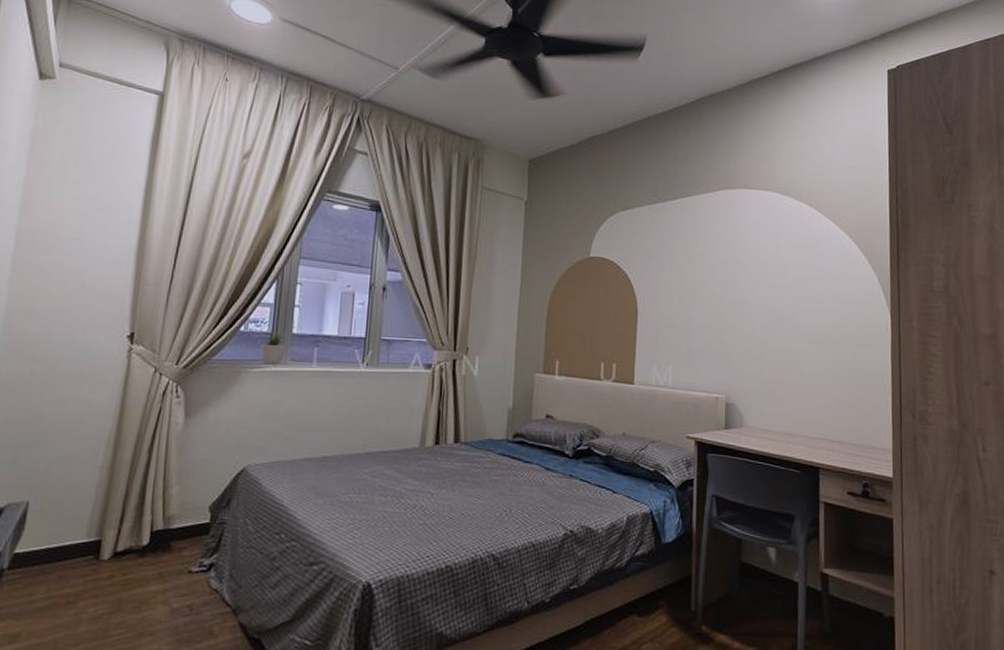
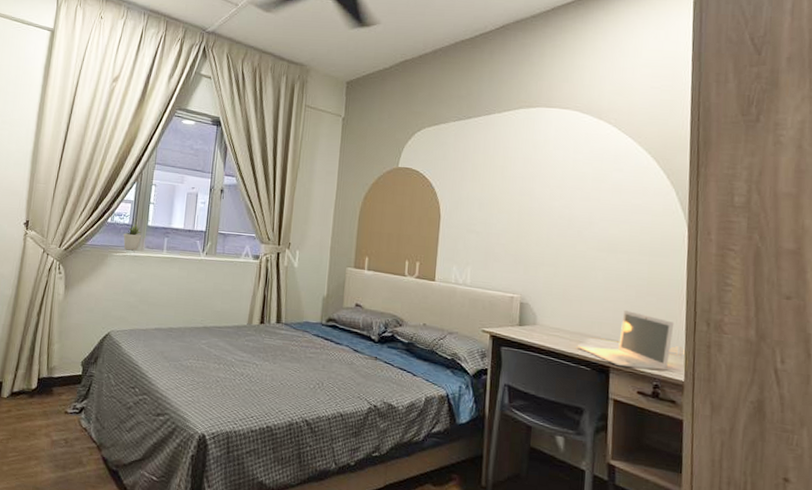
laptop: none [786,406,881,468] -> present [578,310,674,371]

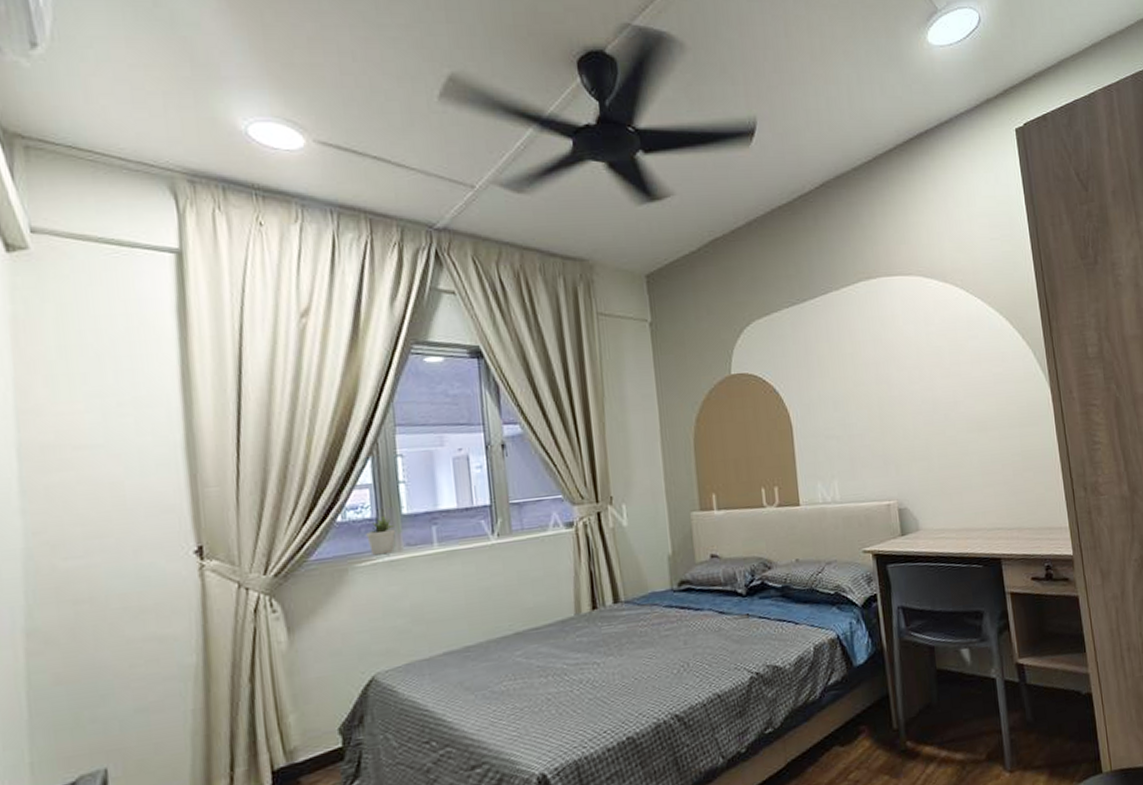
laptop: present [578,310,674,371] -> none [966,492,1056,556]

